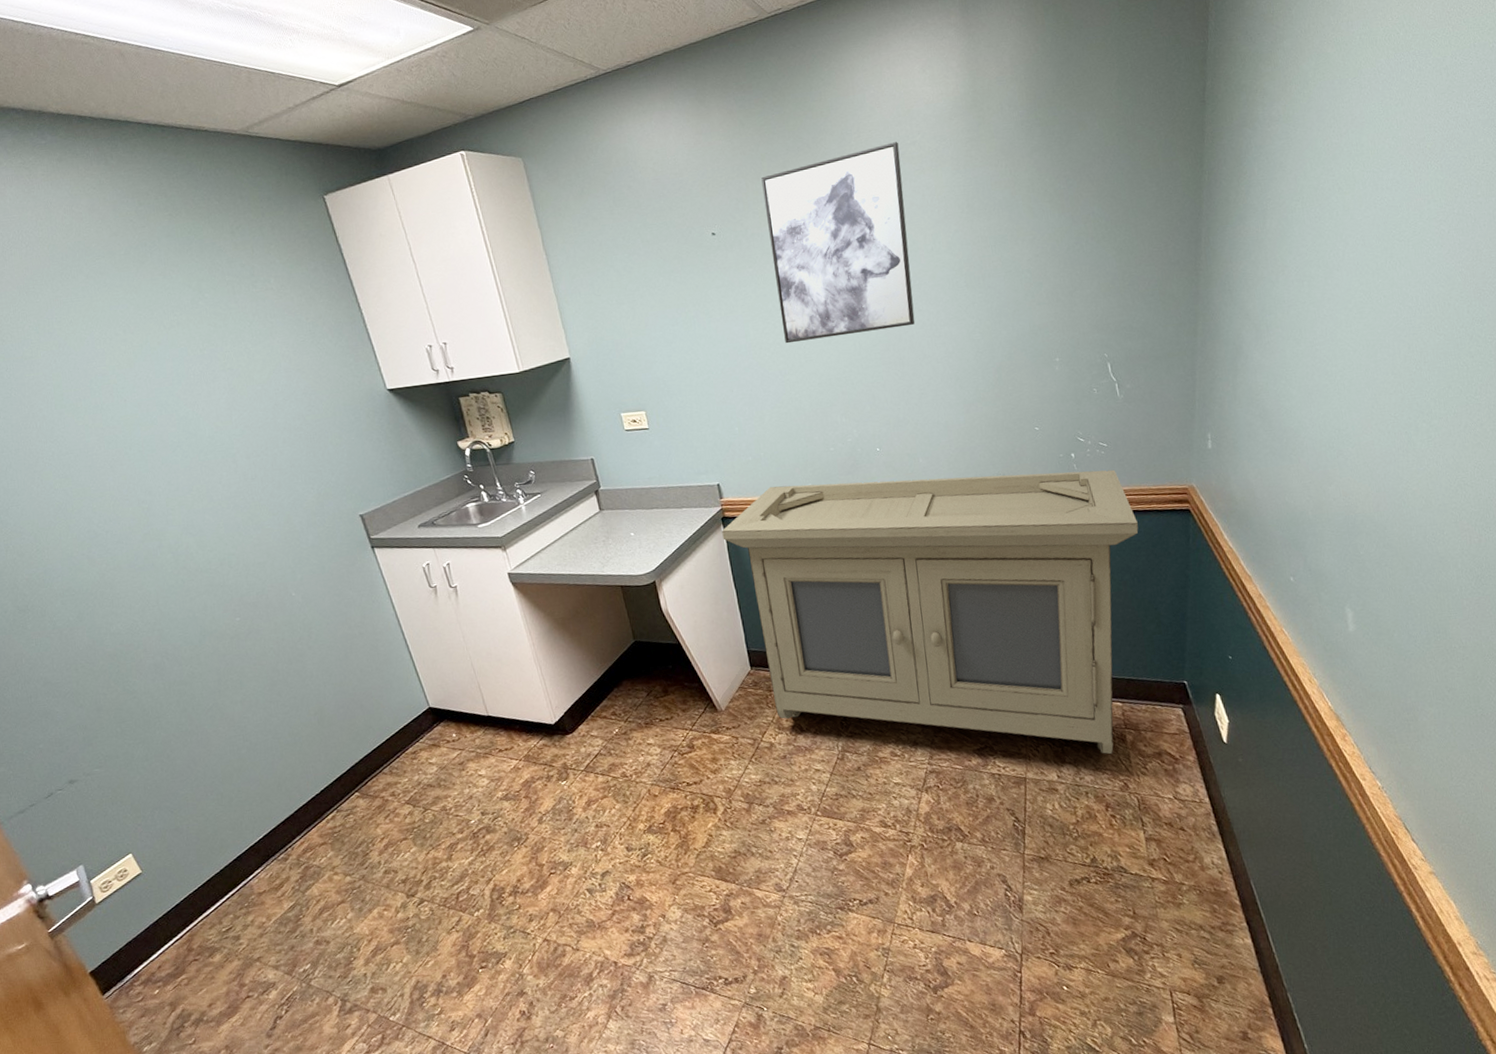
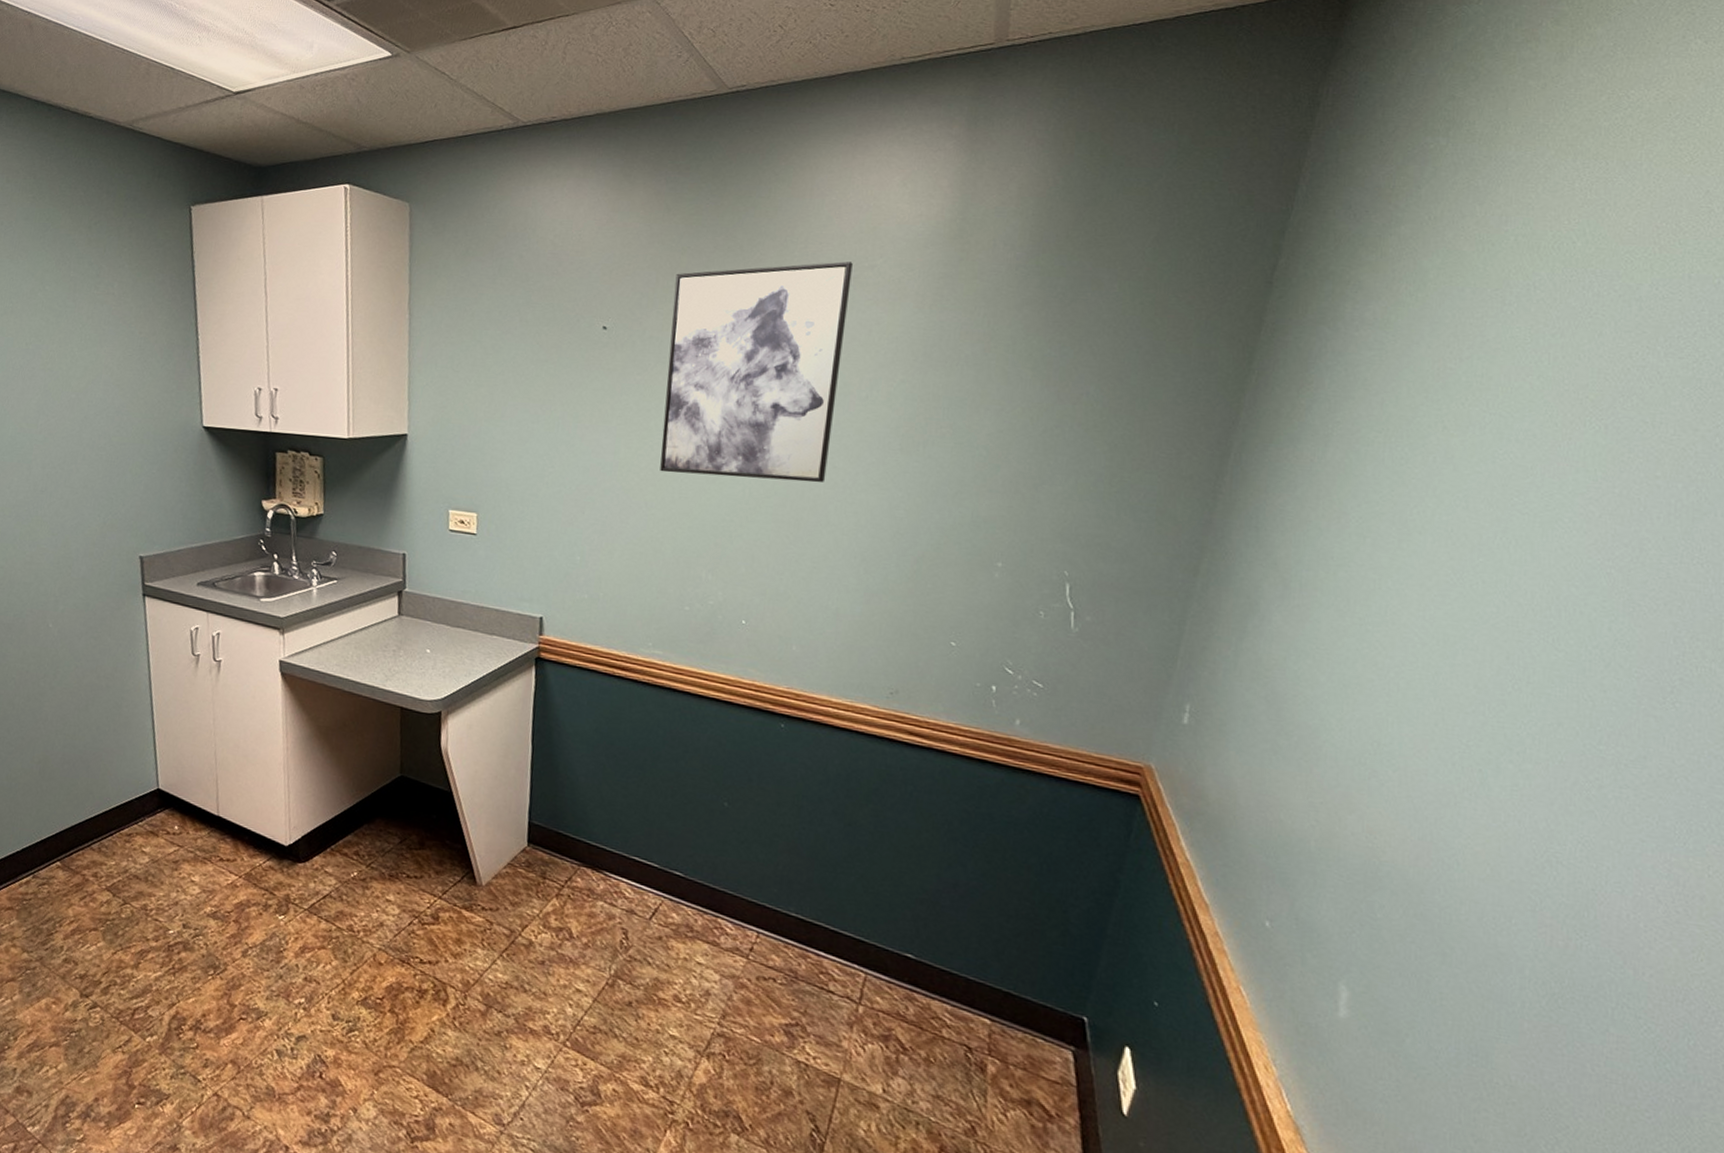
storage cabinet: present [722,469,1139,755] -> none [531,635,1064,1084]

